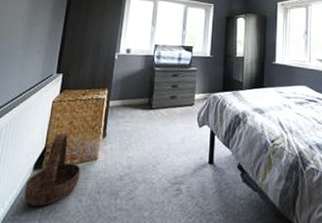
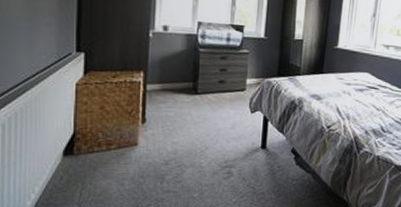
basket: present [24,133,81,207] -> none [56,118,120,191]

